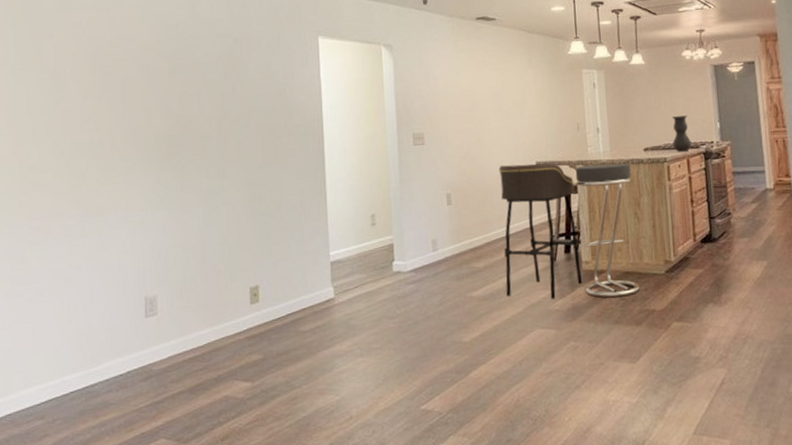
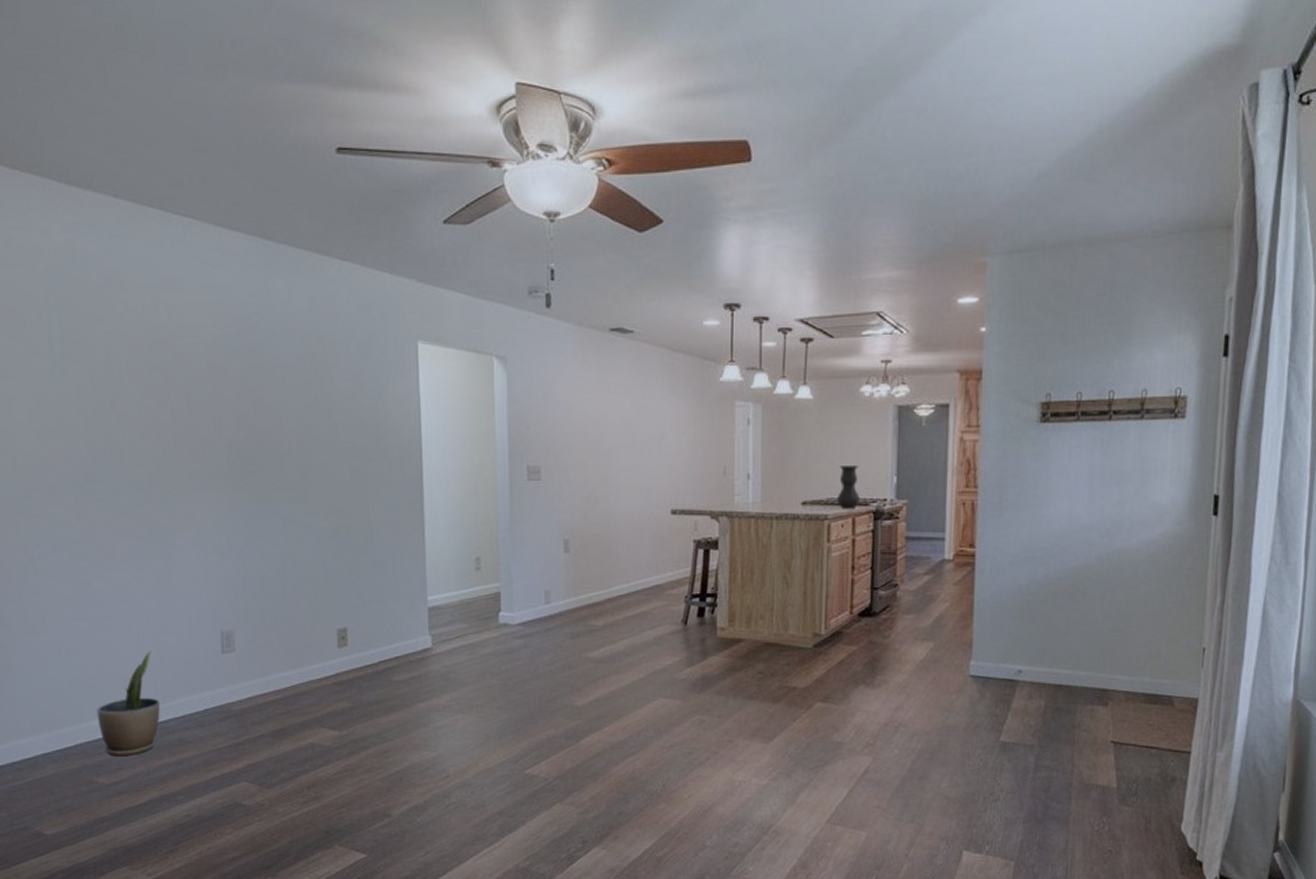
potted plant: none [27,320,86,424] -> present [96,651,160,757]
bar stool: present [498,163,582,299] -> none [626,510,715,667]
bar stool: present [575,163,641,298] -> none [717,517,783,670]

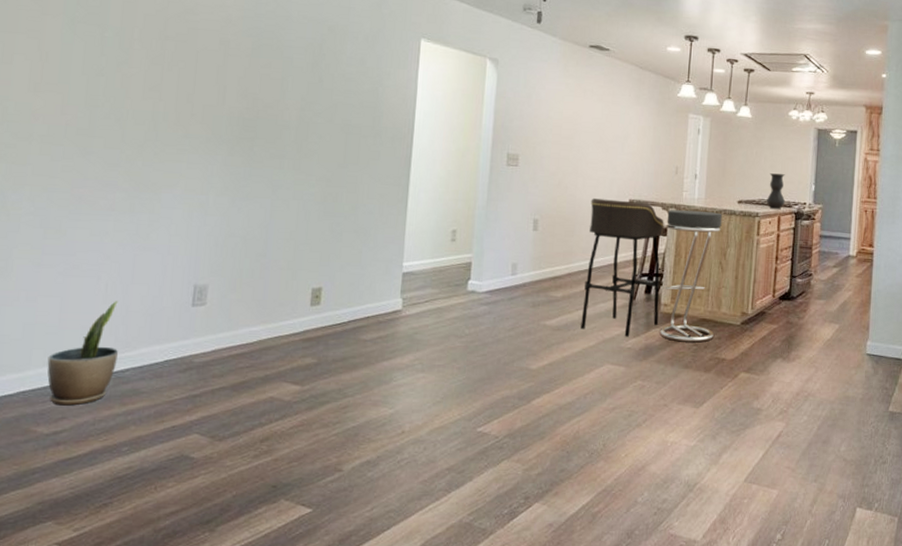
bar stool: none [626,510,715,667] -> present [580,197,664,337]
bar stool: none [717,517,783,670] -> present [659,209,722,343]

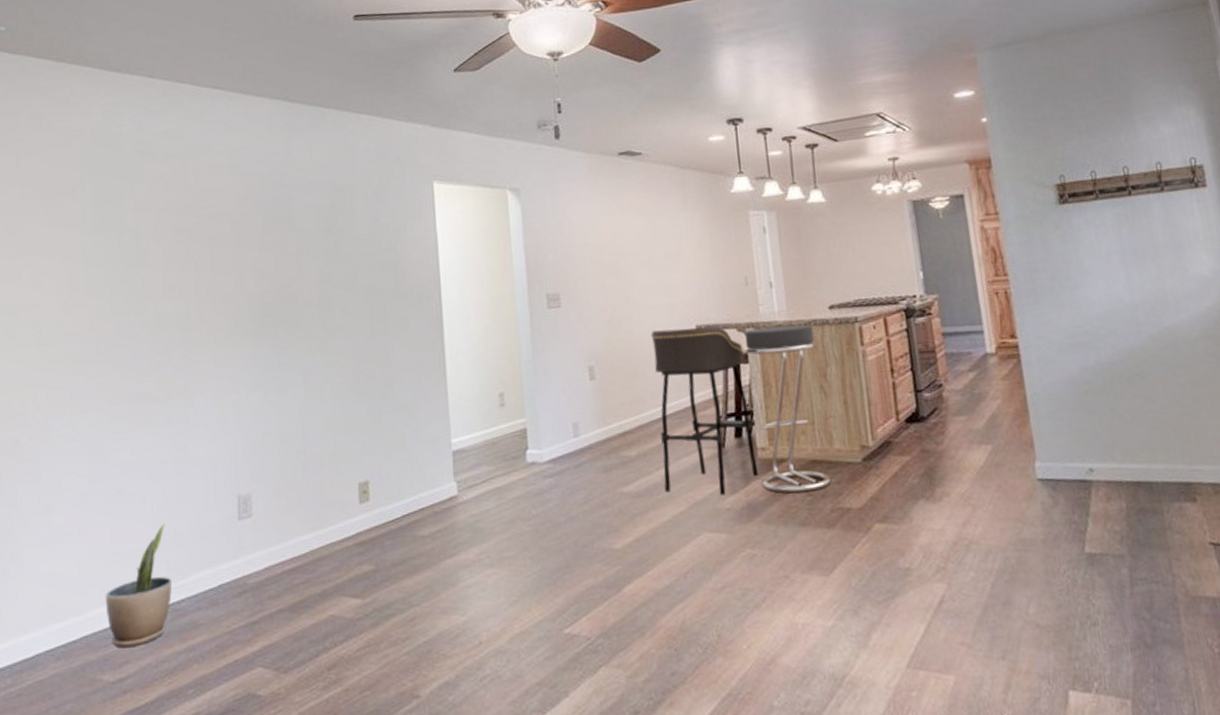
vase: present [767,173,786,210] -> none [862,264,889,311]

